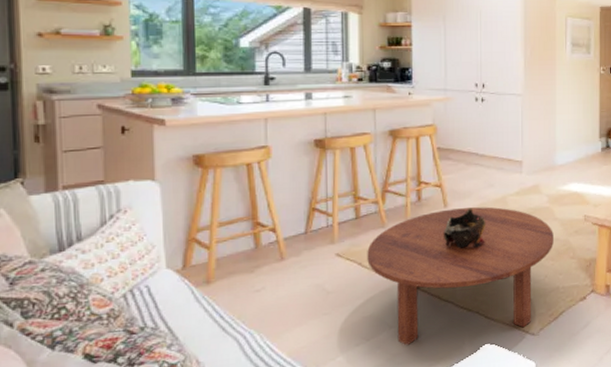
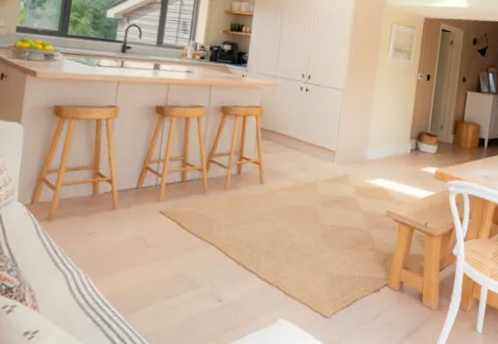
coffee table: present [367,207,554,346] -> none [186,186,357,309]
decorative bowl: present [443,208,485,249] -> none [255,187,295,225]

